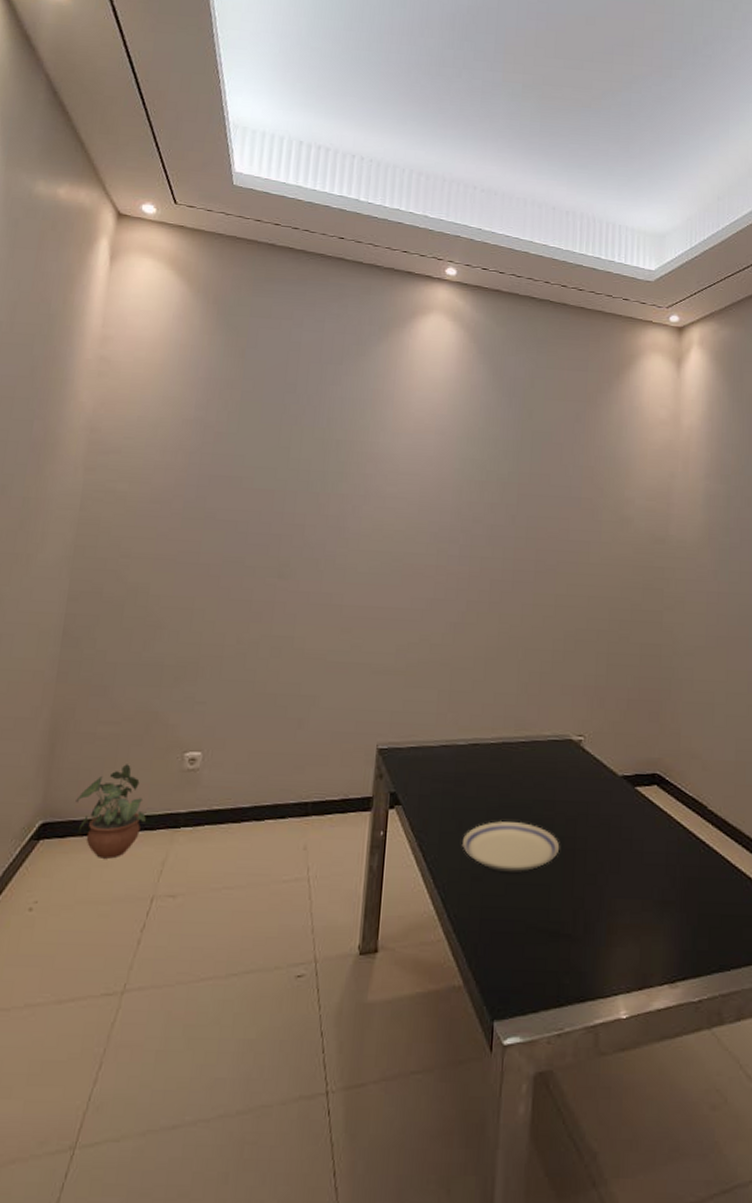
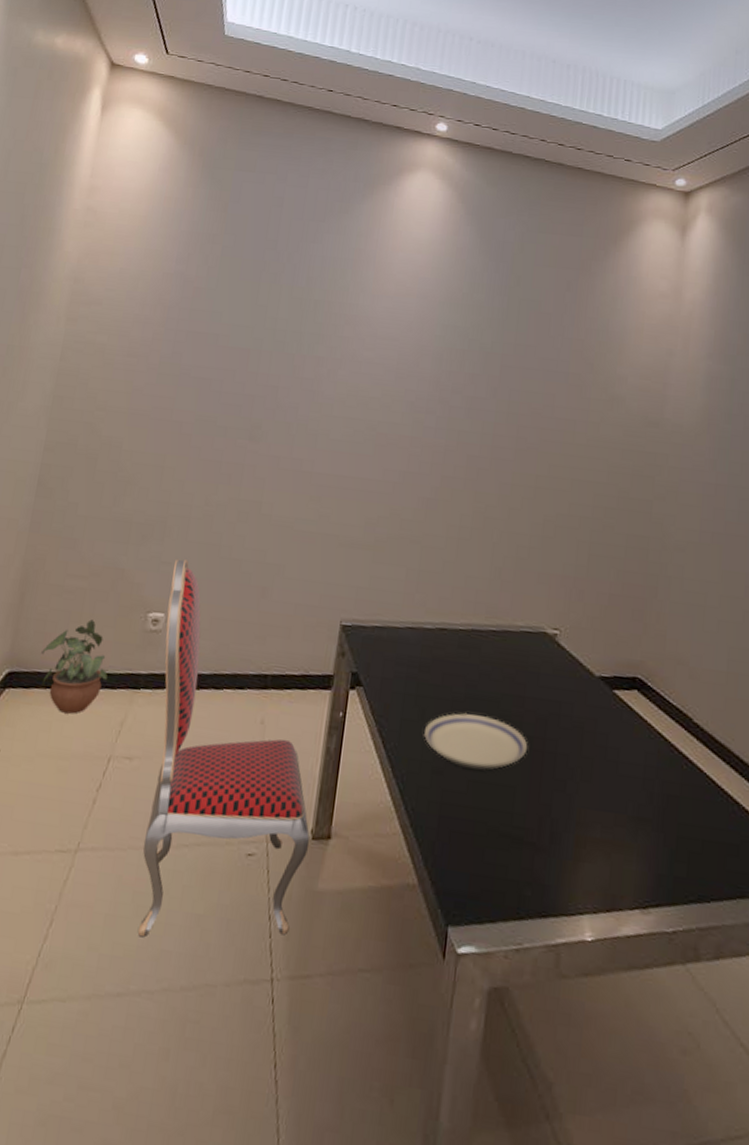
dining chair: none [190,698,357,1069] -> present [137,559,310,937]

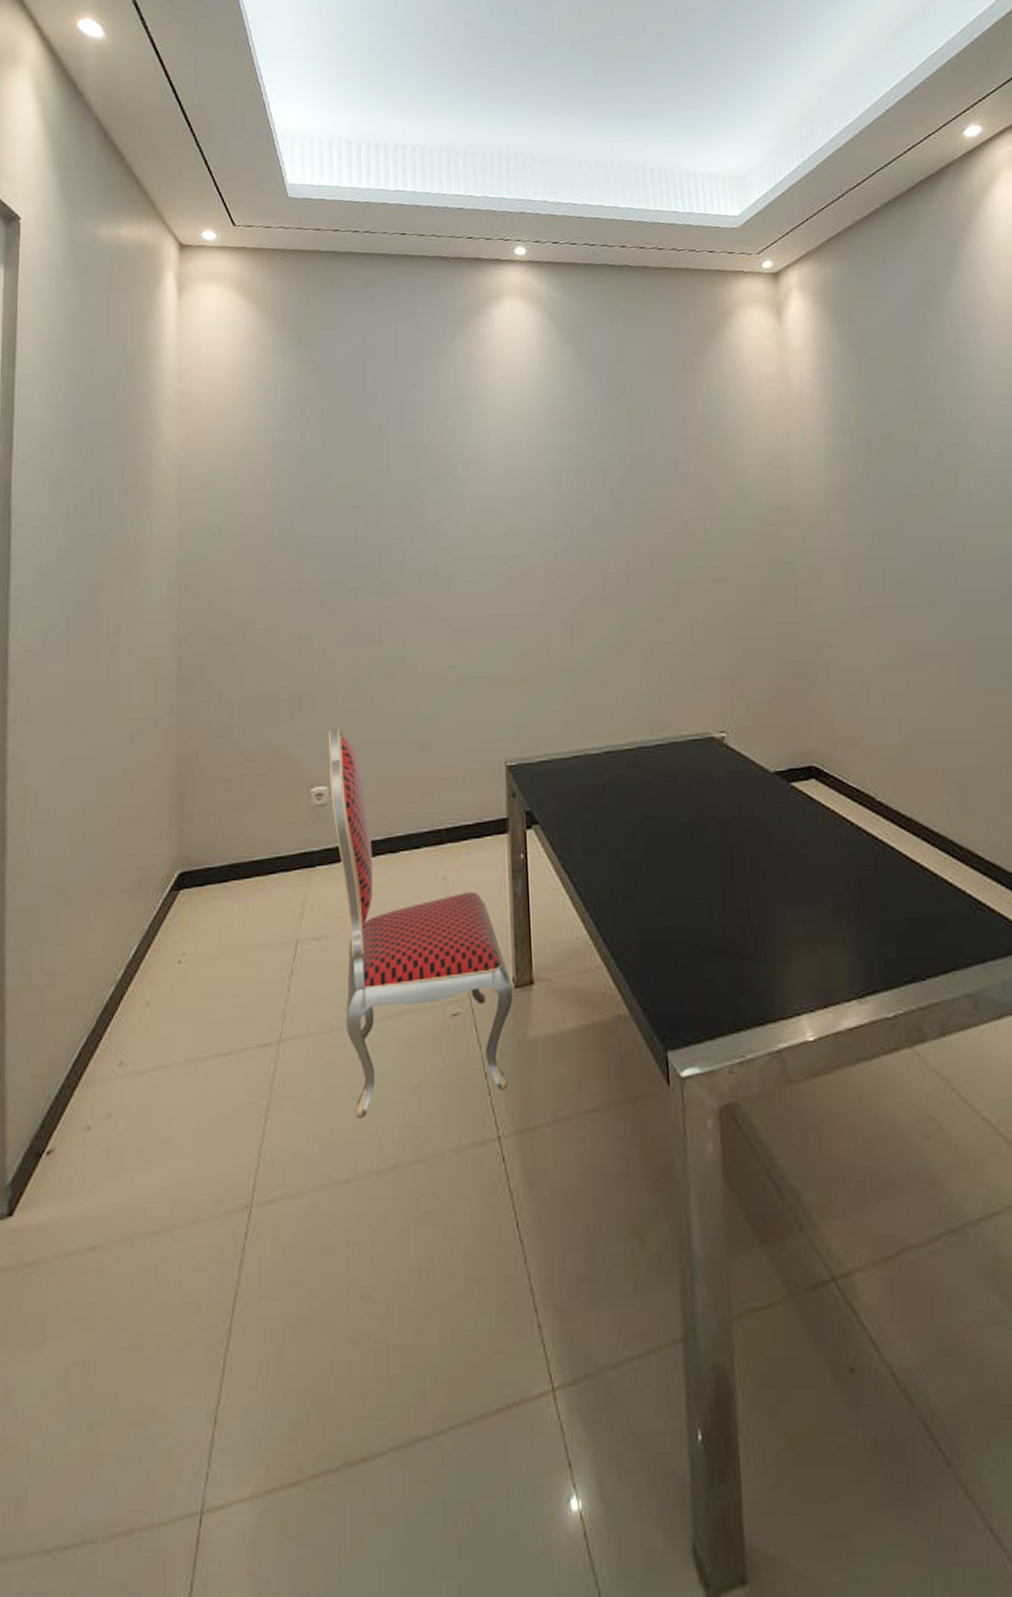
potted plant: present [41,619,108,714] -> none [210,805,280,905]
plate: present [423,712,528,772] -> none [608,832,716,888]

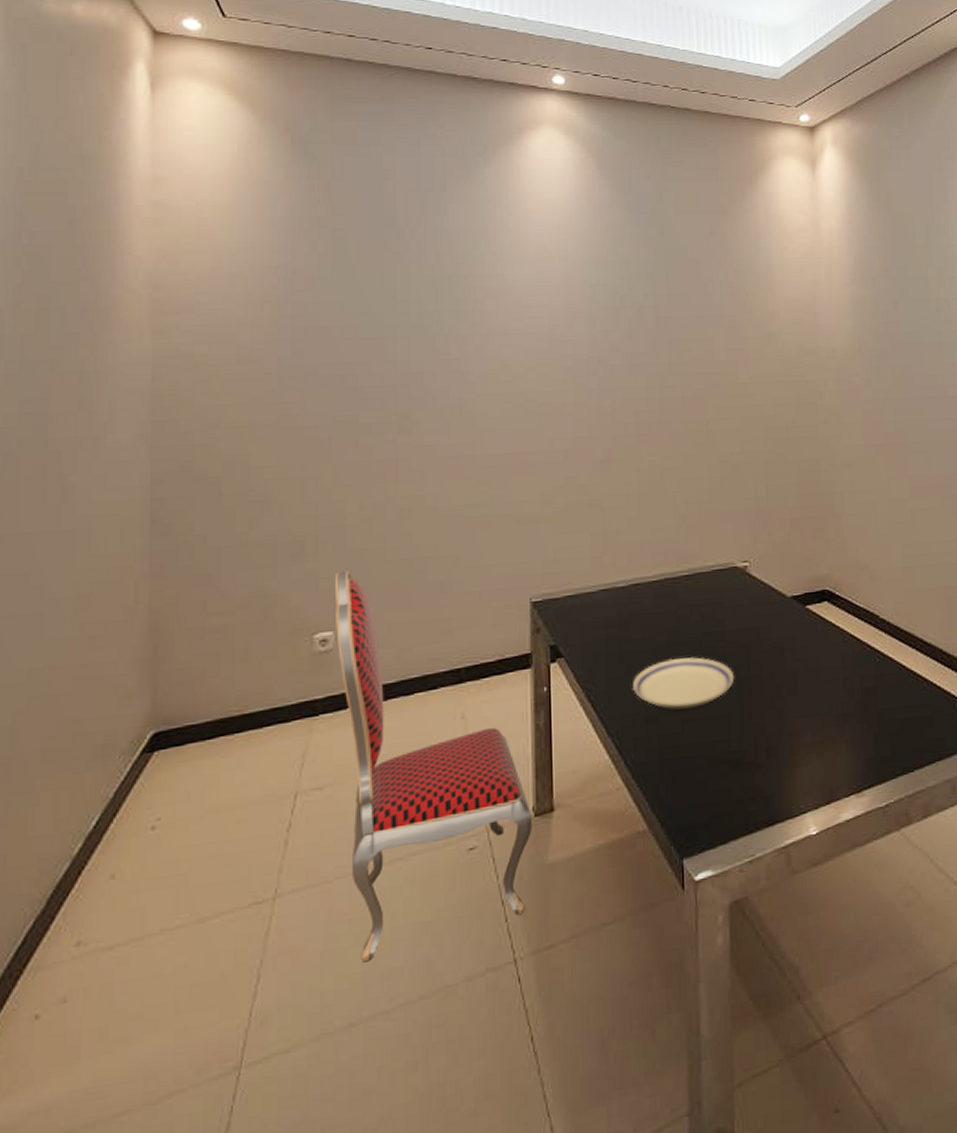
plate: none [608,832,716,888] -> present [632,657,735,710]

